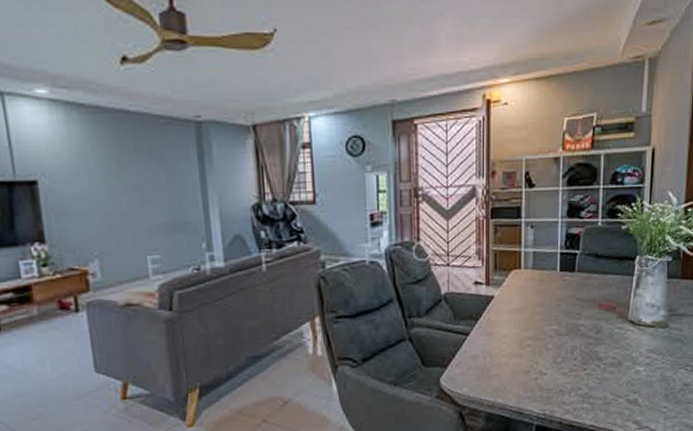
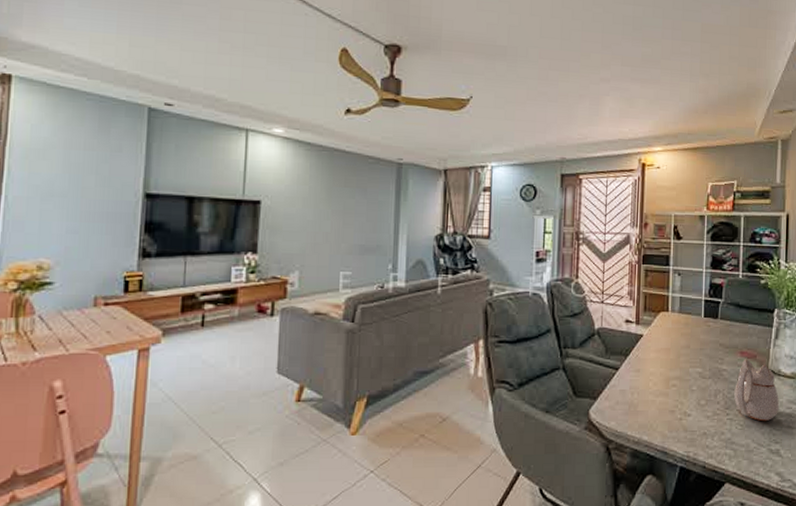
teapot: none [592,311,639,373] -> present [734,359,780,422]

